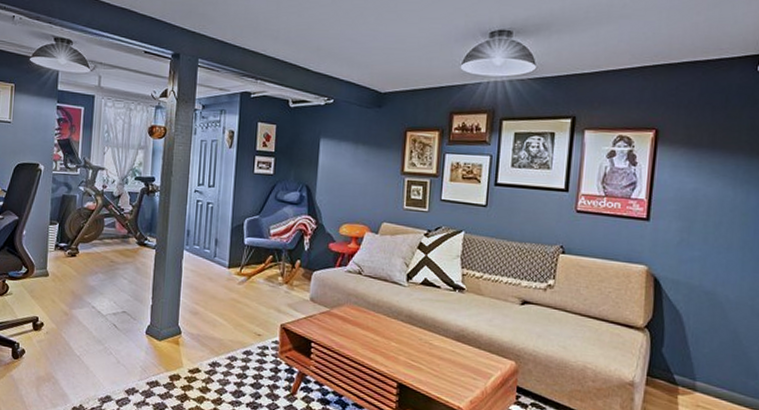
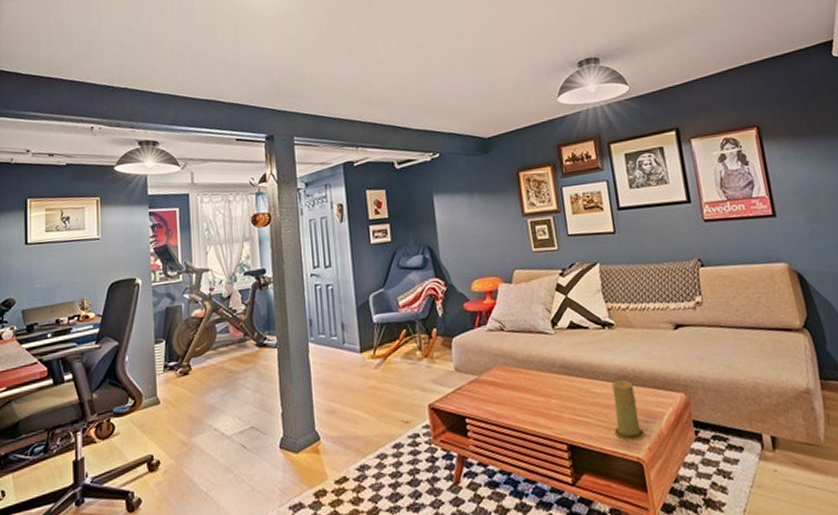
candle: none [442,338,470,393] -> present [611,379,645,441]

